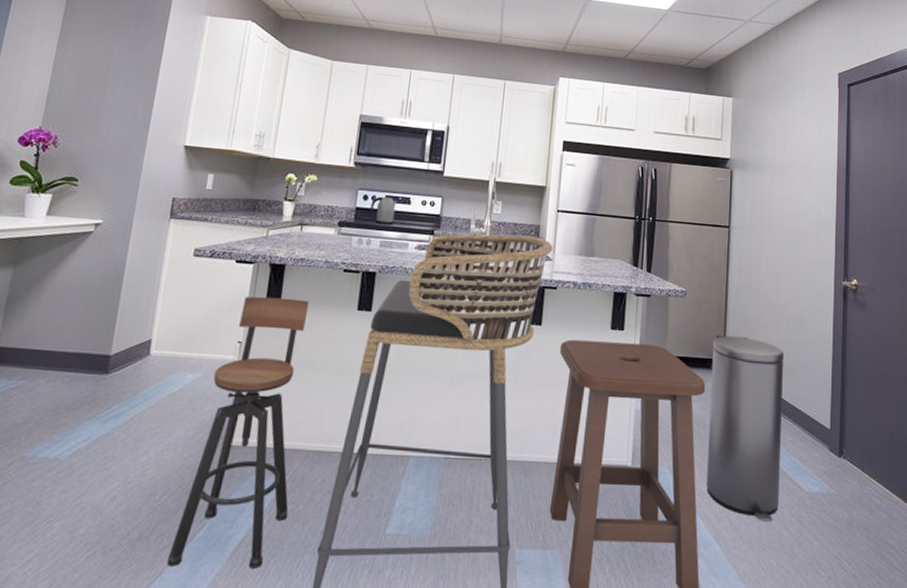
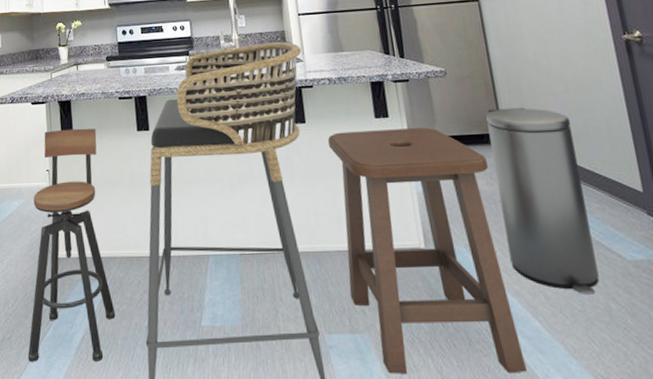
kettle: present [370,196,396,225] -> none [130,28,153,53]

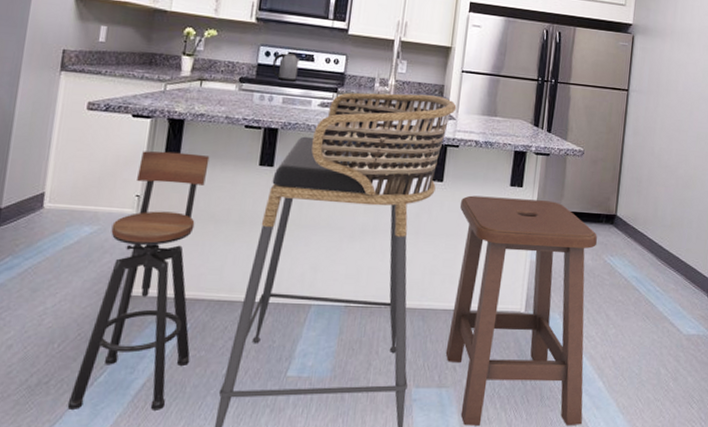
kettle: none [130,28,153,53] -> present [272,53,300,82]
pedal bin: present [486,107,600,294] -> none [593,192,673,361]

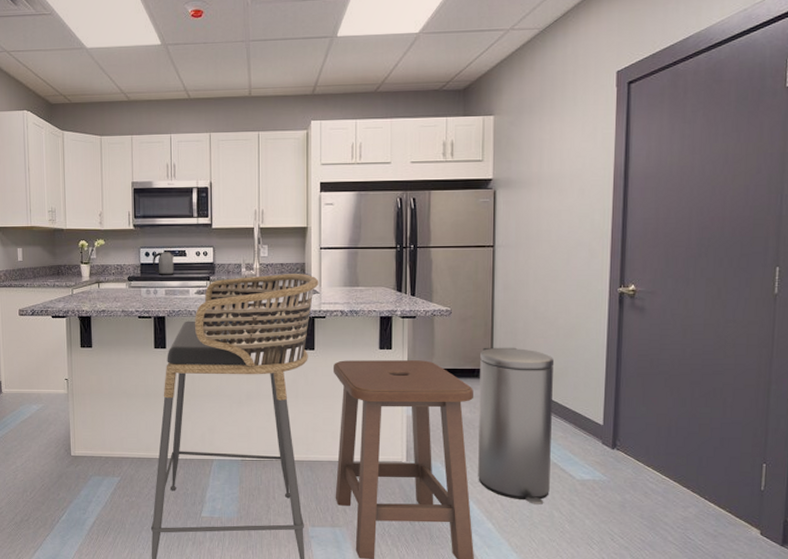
bar stool: present [67,151,210,410] -> none [44,343,125,541]
pedal bin: none [593,192,673,361] -> present [478,347,555,505]

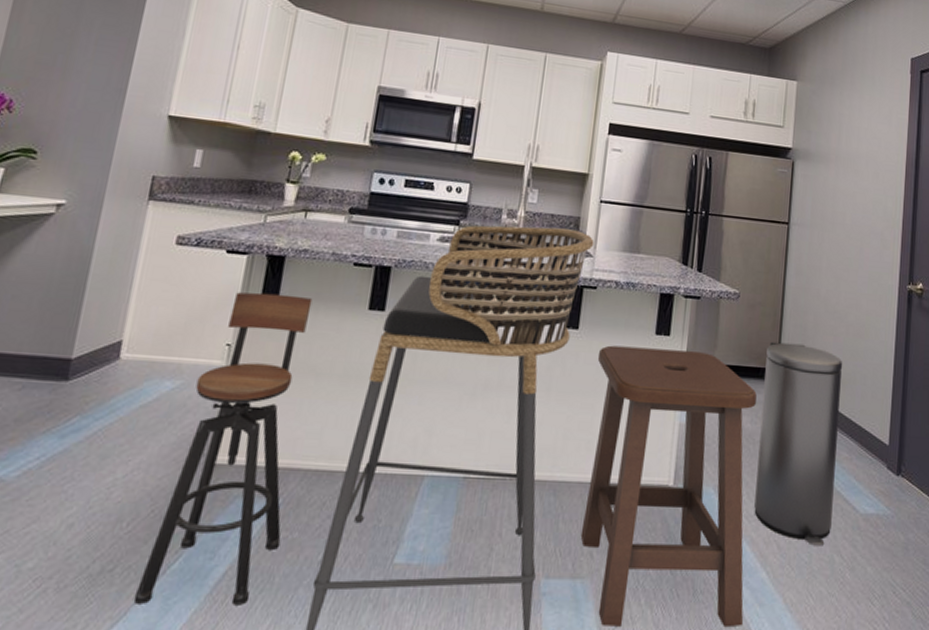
bar stool: none [44,343,125,541] -> present [133,292,313,605]
kettle: present [153,252,174,275] -> none [386,180,418,213]

